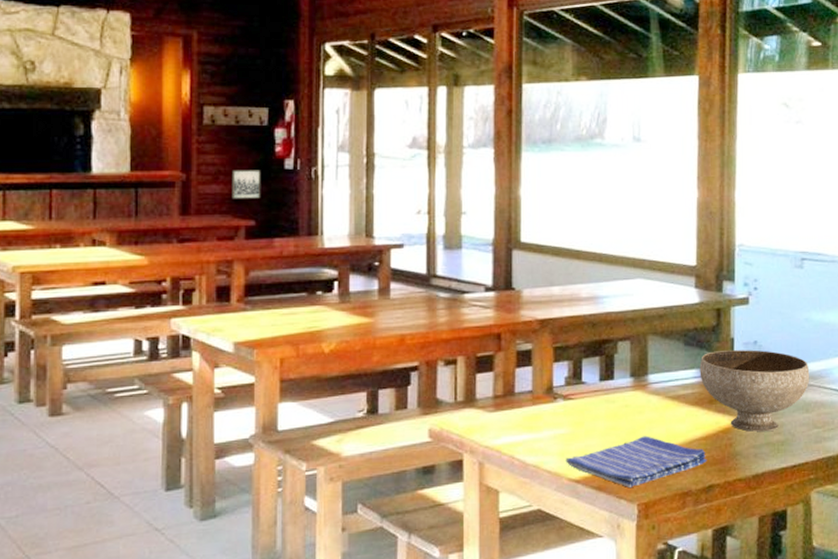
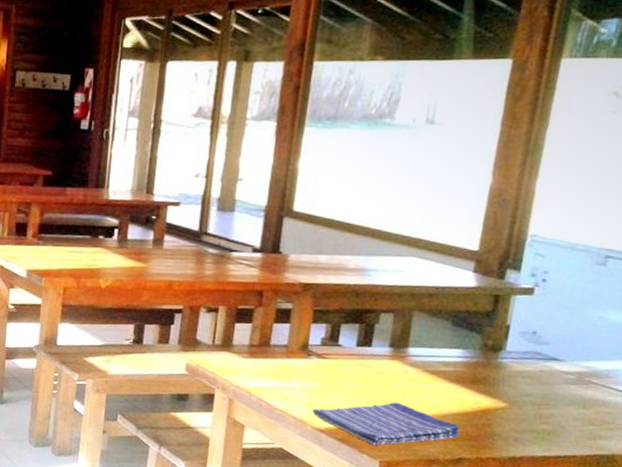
wall art: present [232,170,261,199] -> none [34,127,60,153]
bowl: present [699,350,810,432] -> none [465,335,595,420]

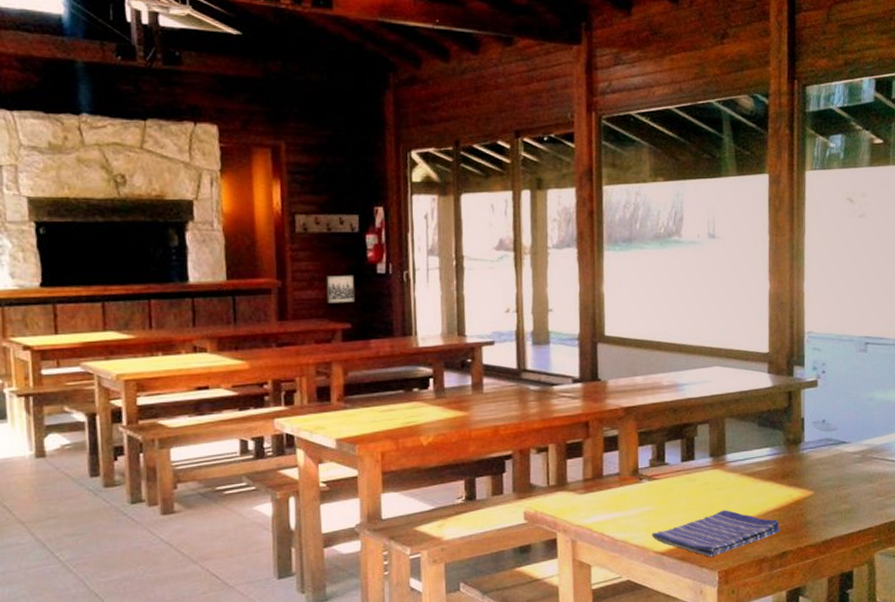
wall art: none [34,127,60,153] -> present [326,275,355,304]

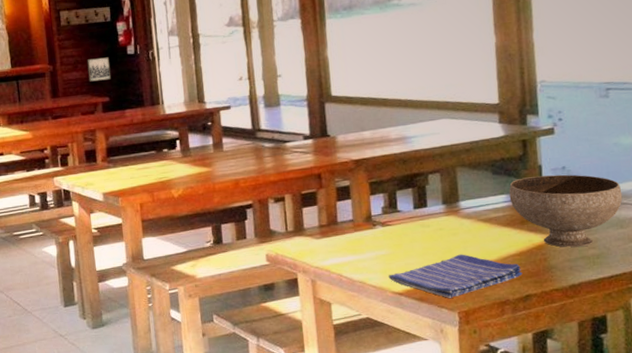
bowl: none [773,428,873,503] -> present [509,174,623,248]

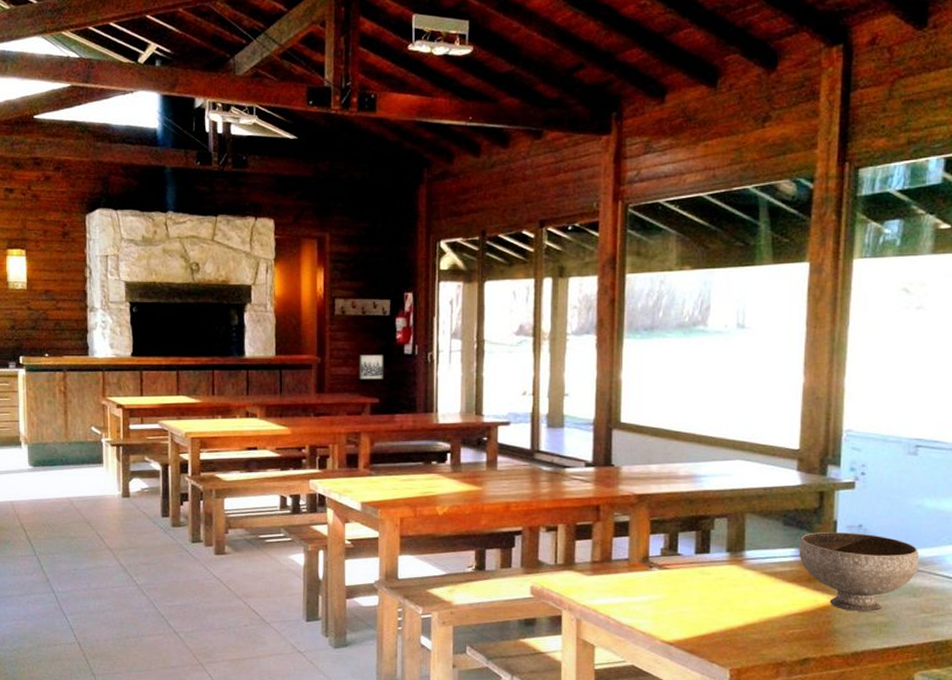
dish towel: present [388,254,523,299] -> none [659,607,803,654]

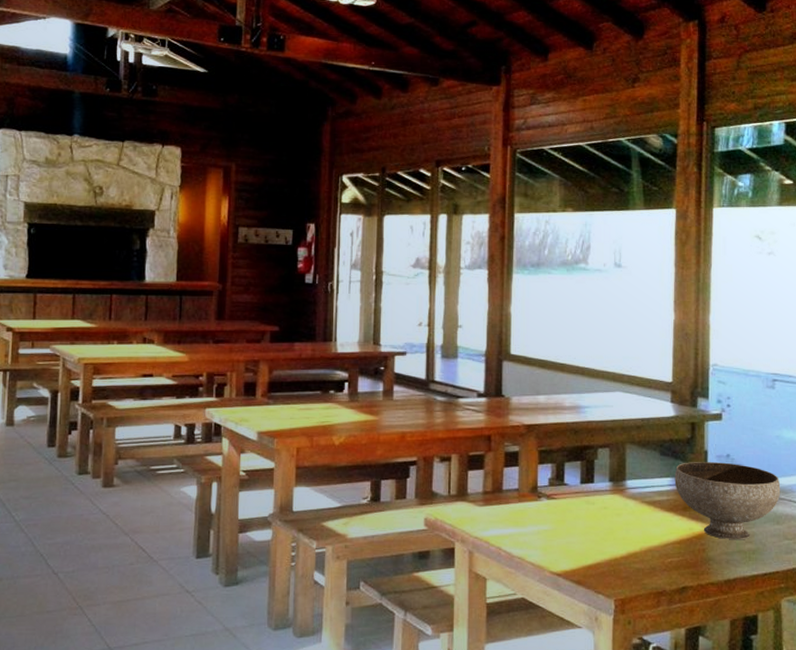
wall art: present [359,354,384,380] -> none [260,282,285,308]

